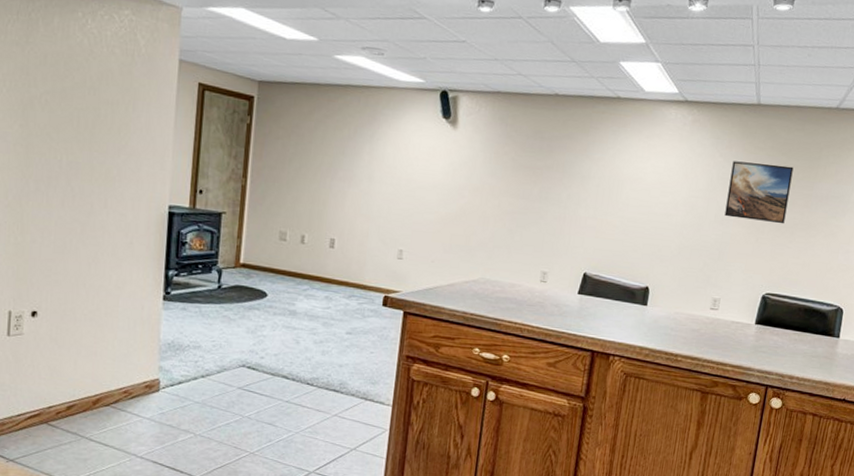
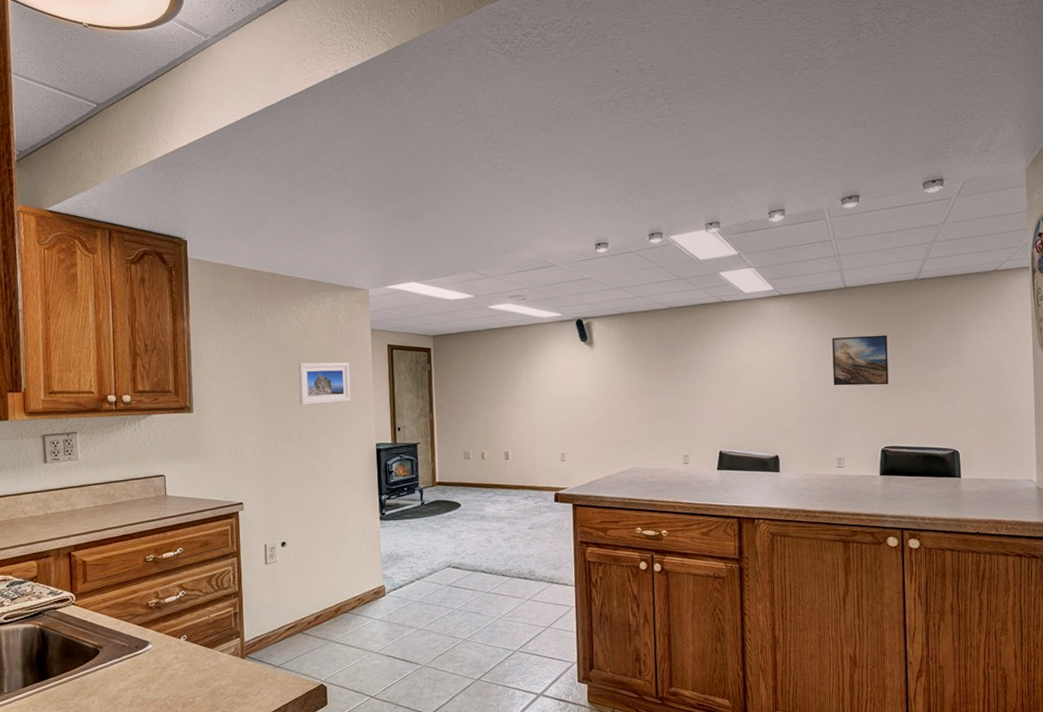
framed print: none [73,88,145,148] -> present [297,362,350,406]

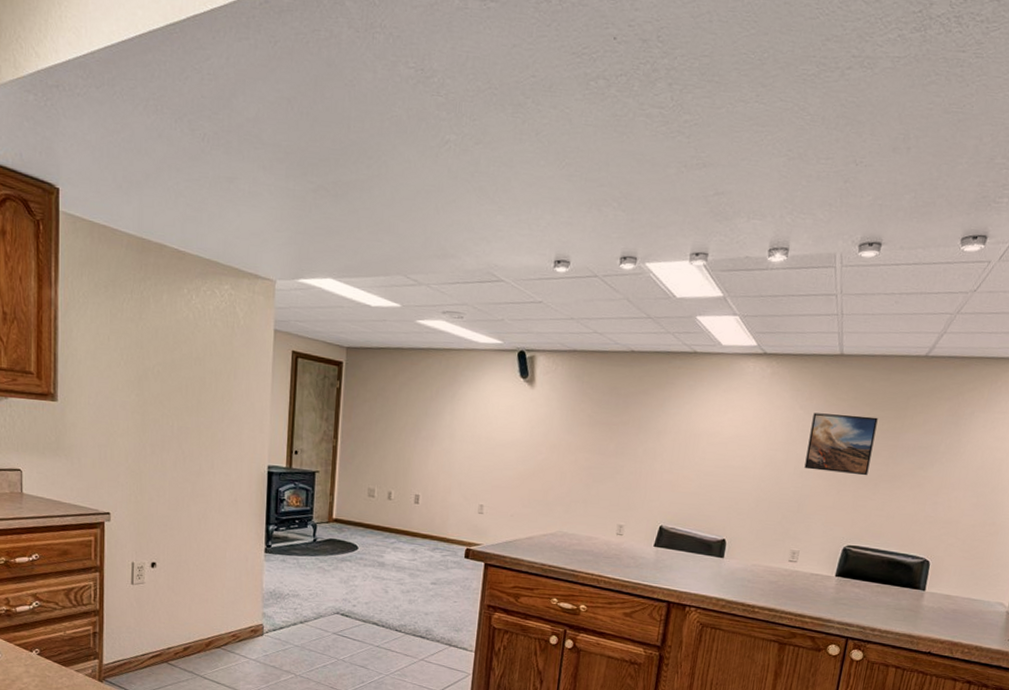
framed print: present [297,362,350,406] -> none [182,359,244,413]

